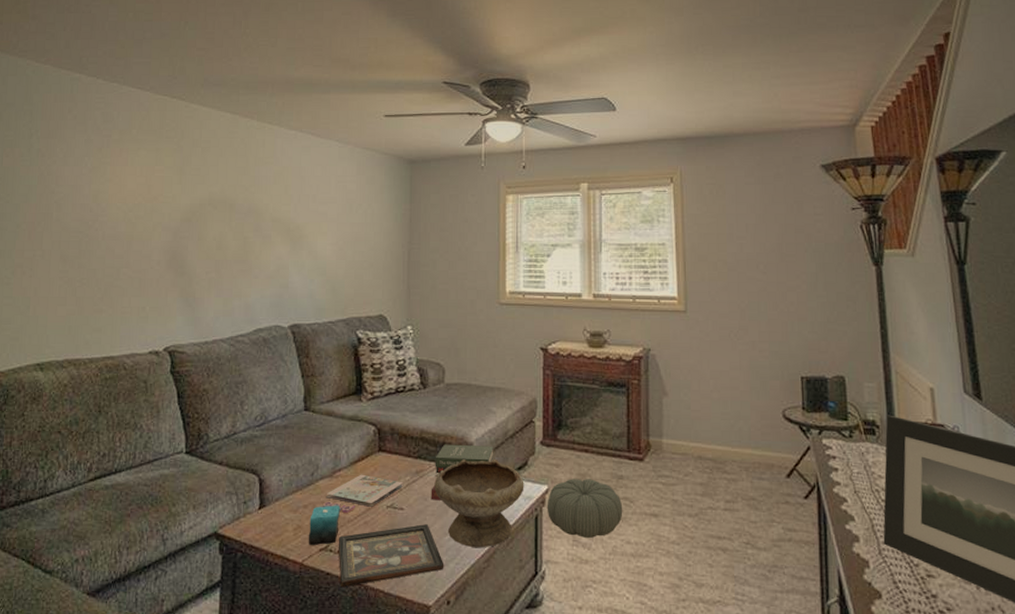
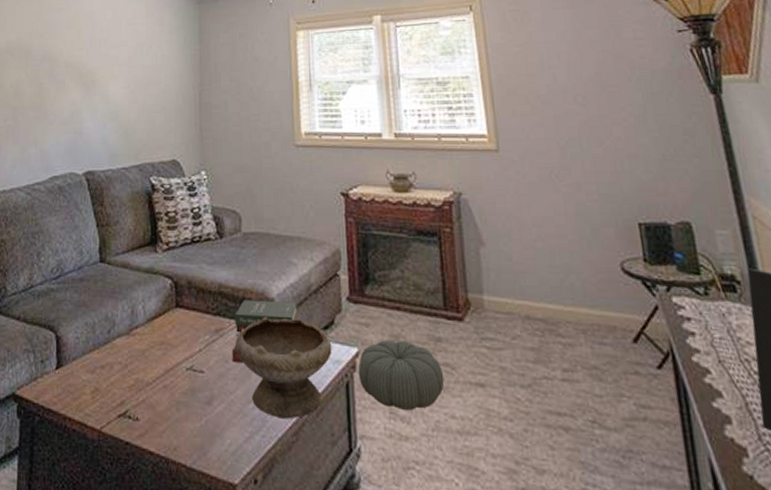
candle: present [308,505,341,545] -> none [106,366,139,411]
magazine: present [323,474,403,514] -> none [121,332,202,376]
decorative tray: present [338,524,444,588] -> none [137,389,250,460]

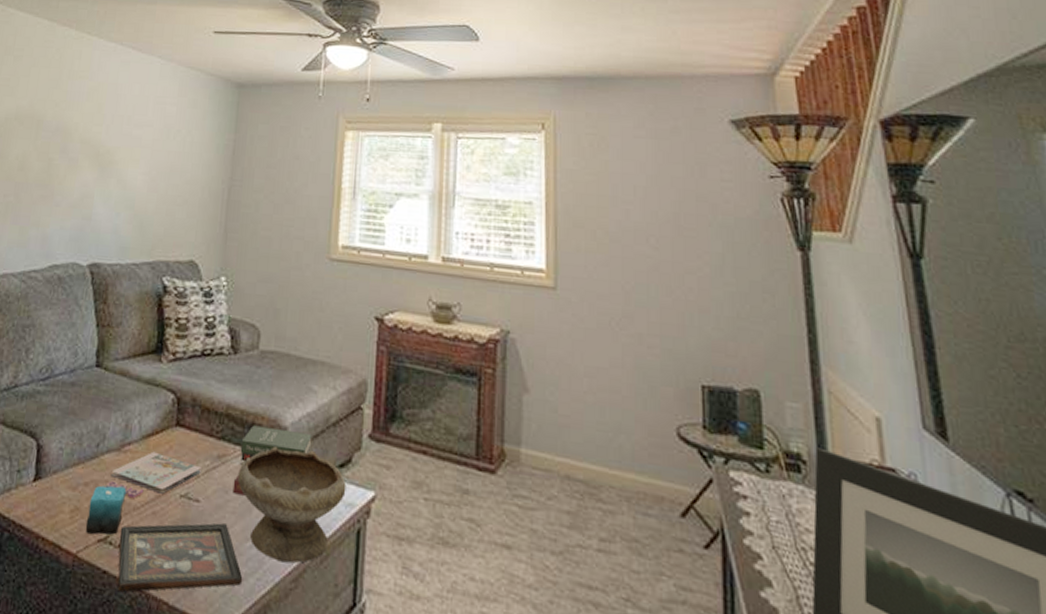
candle: none [106,366,139,411] -> present [85,485,127,535]
magazine: none [121,332,202,376] -> present [106,451,201,499]
decorative tray: none [137,389,250,460] -> present [117,523,243,593]
pouf: present [359,340,445,410] -> none [373,486,467,567]

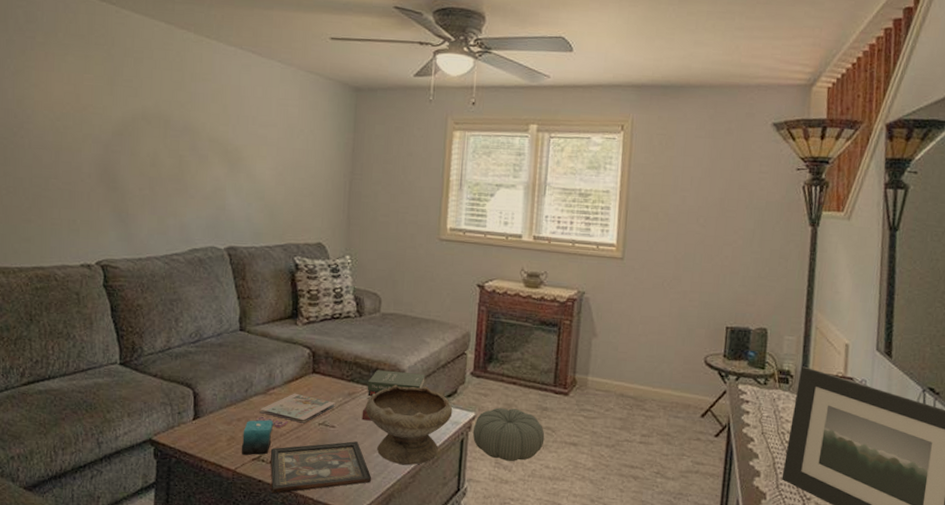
pouf: none [373,486,467,567] -> present [473,408,545,461]

